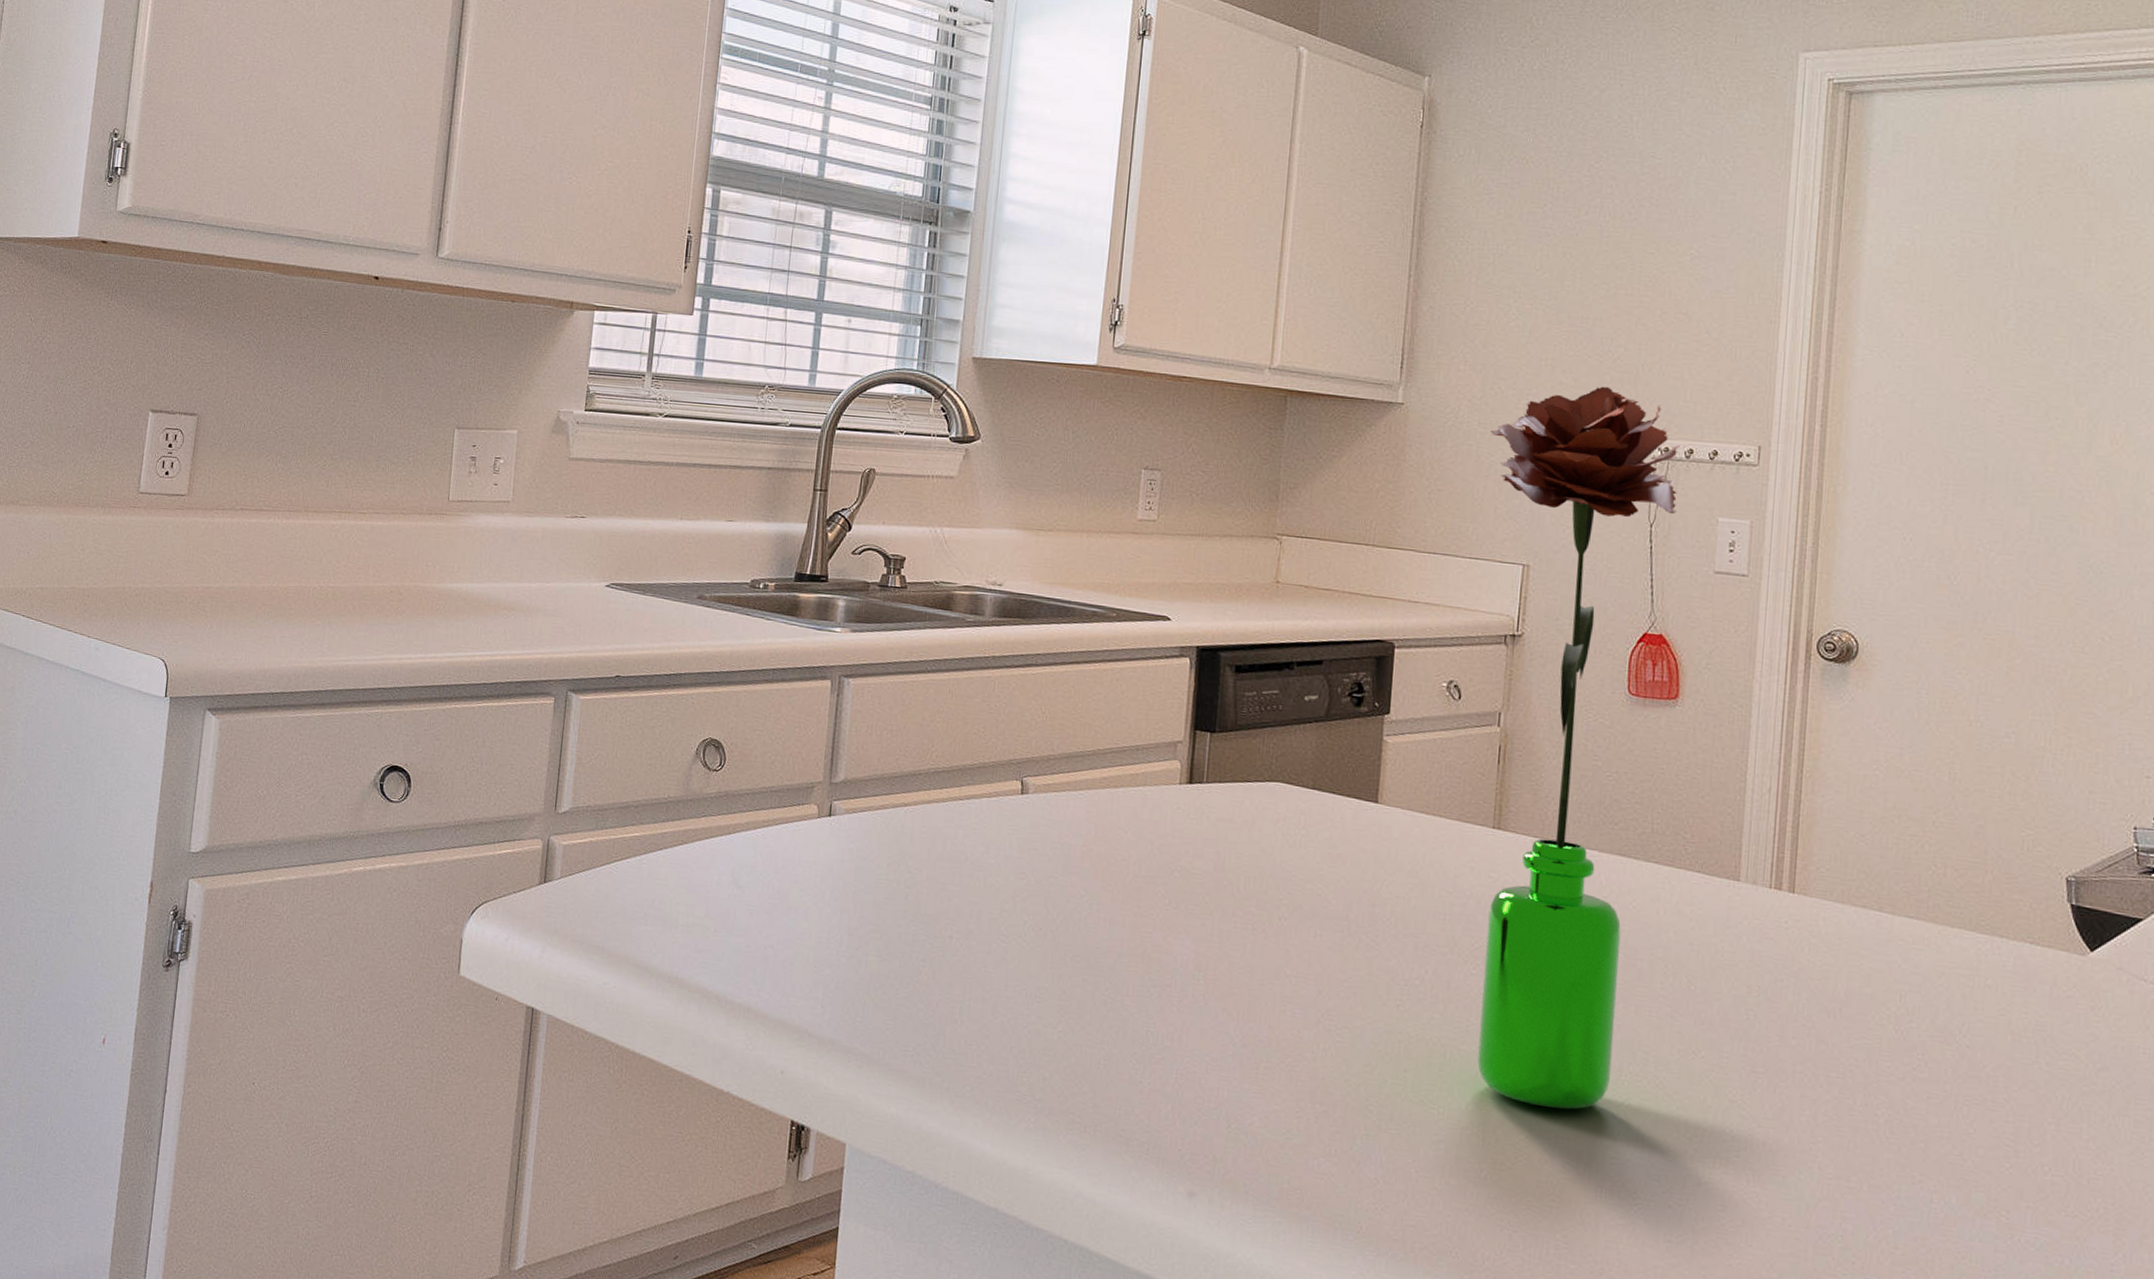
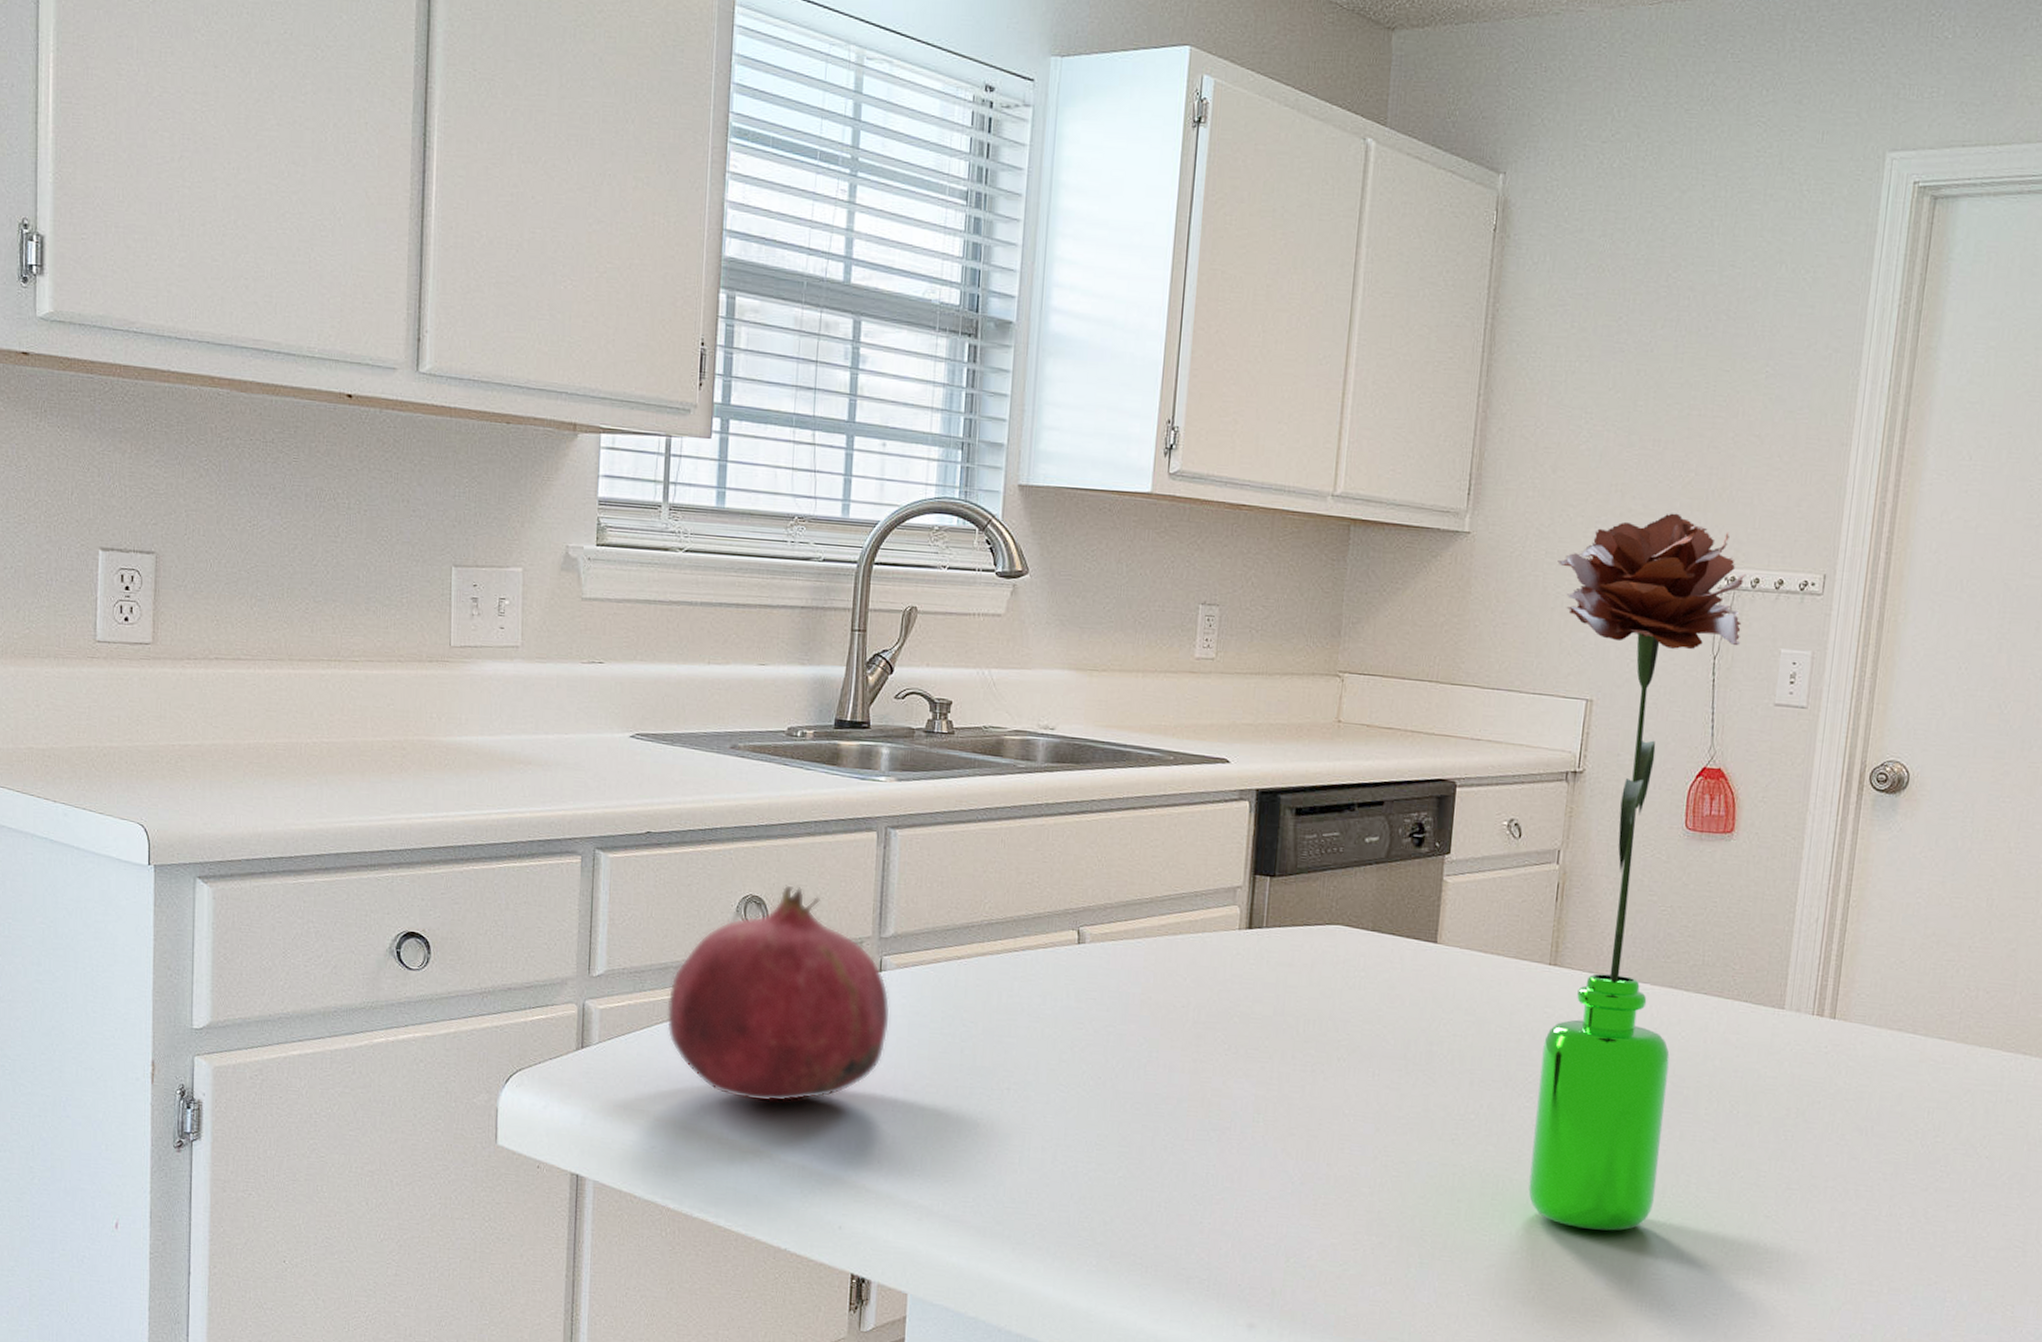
fruit: none [625,729,838,943] -> present [666,885,891,1102]

